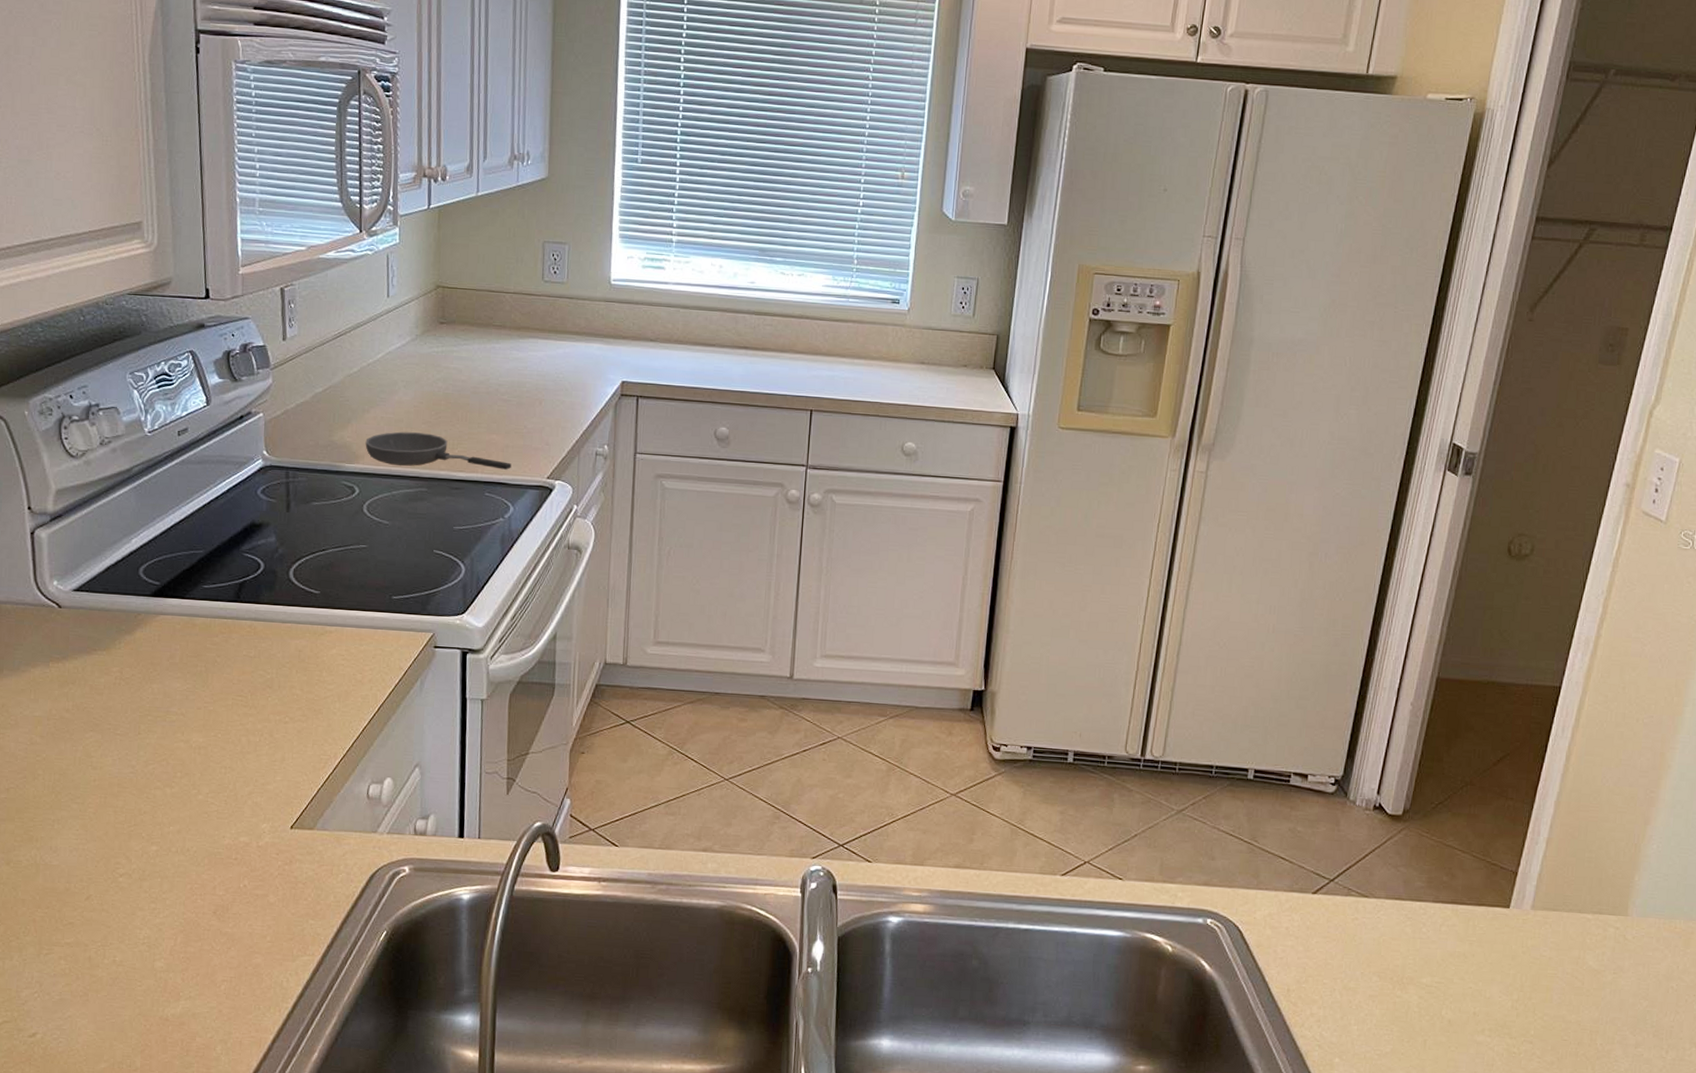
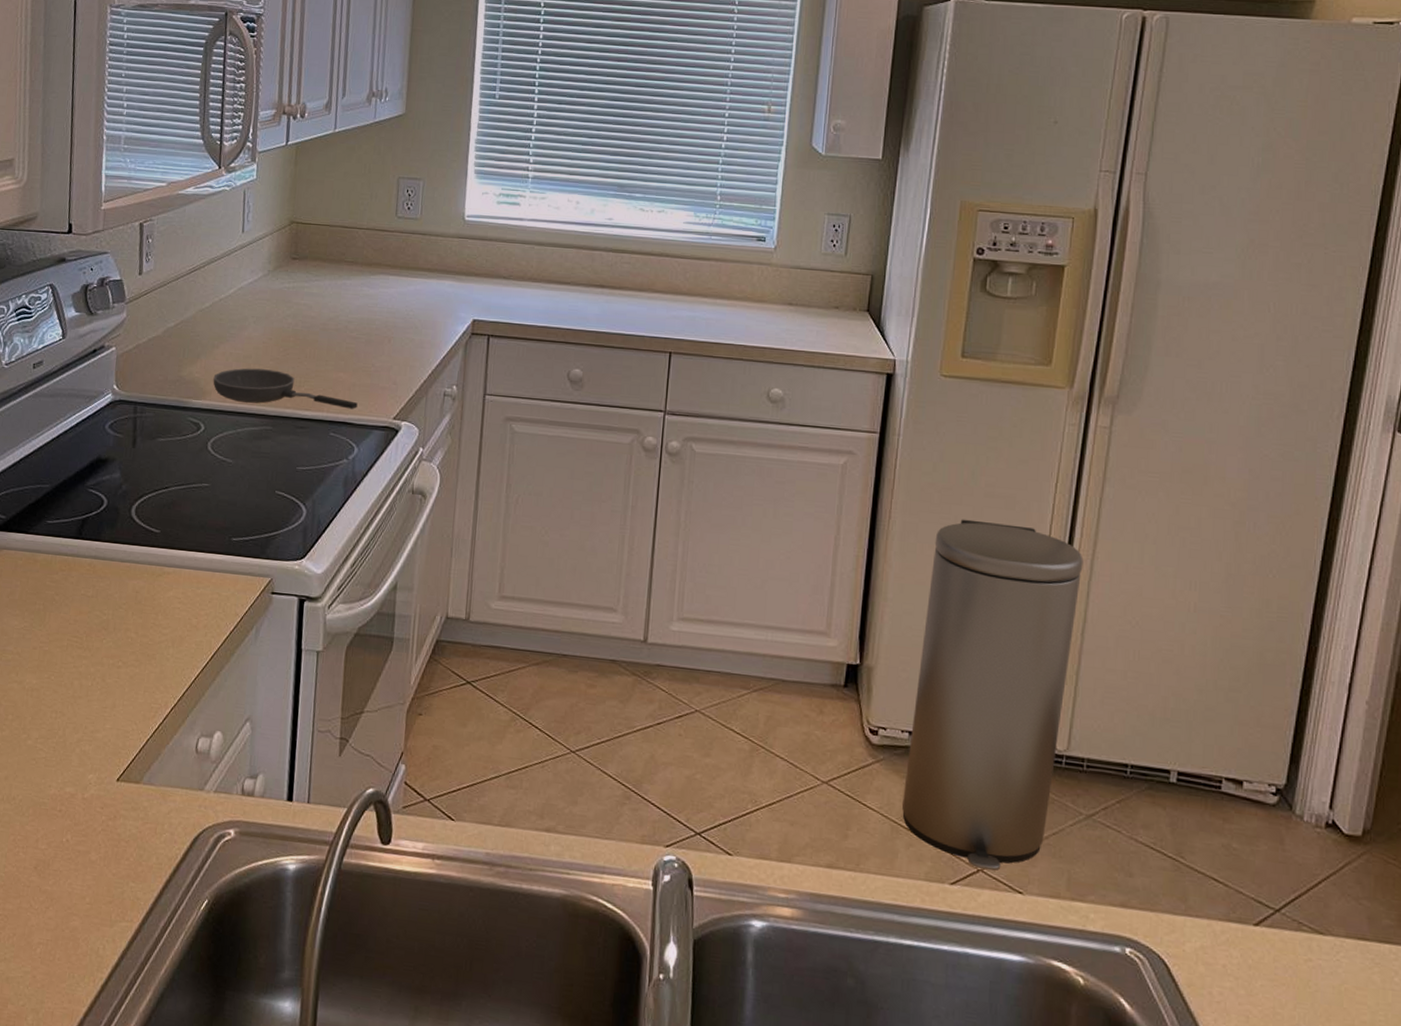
pedal bin: none [1021,557,1180,862] -> present [902,519,1084,871]

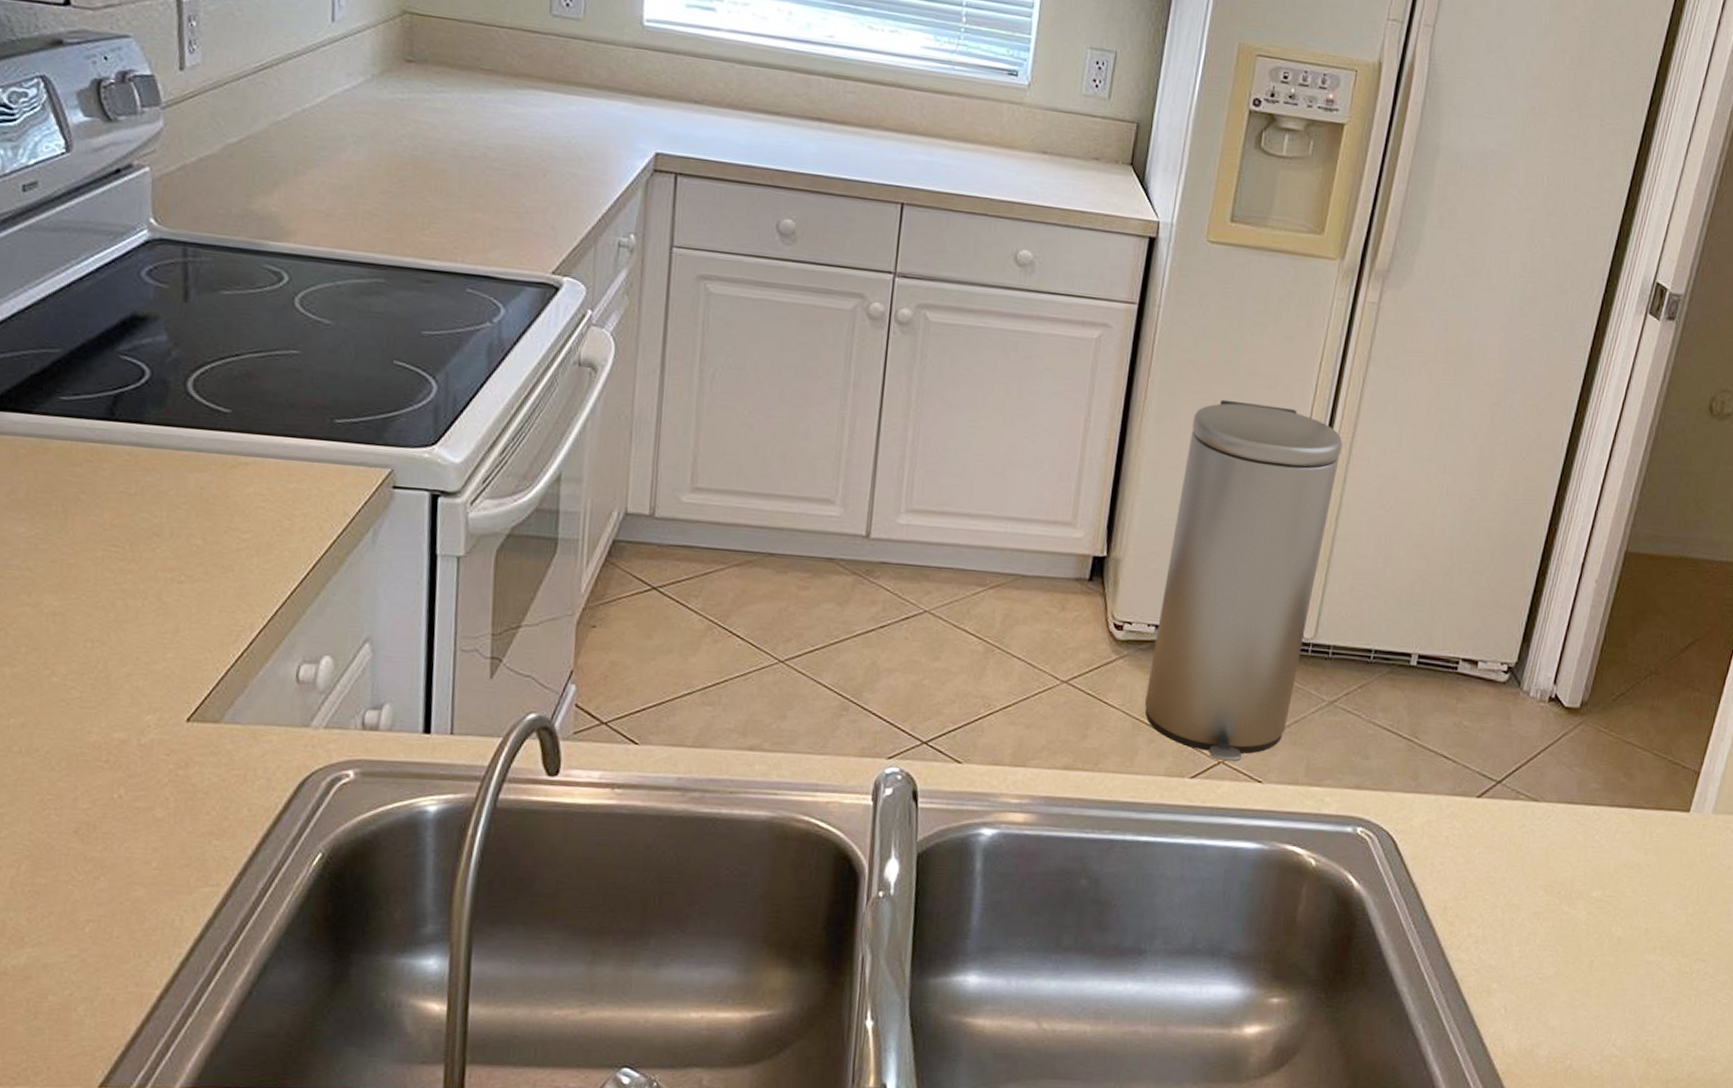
frying pan: present [213,368,358,409] -> none [298,202,503,260]

